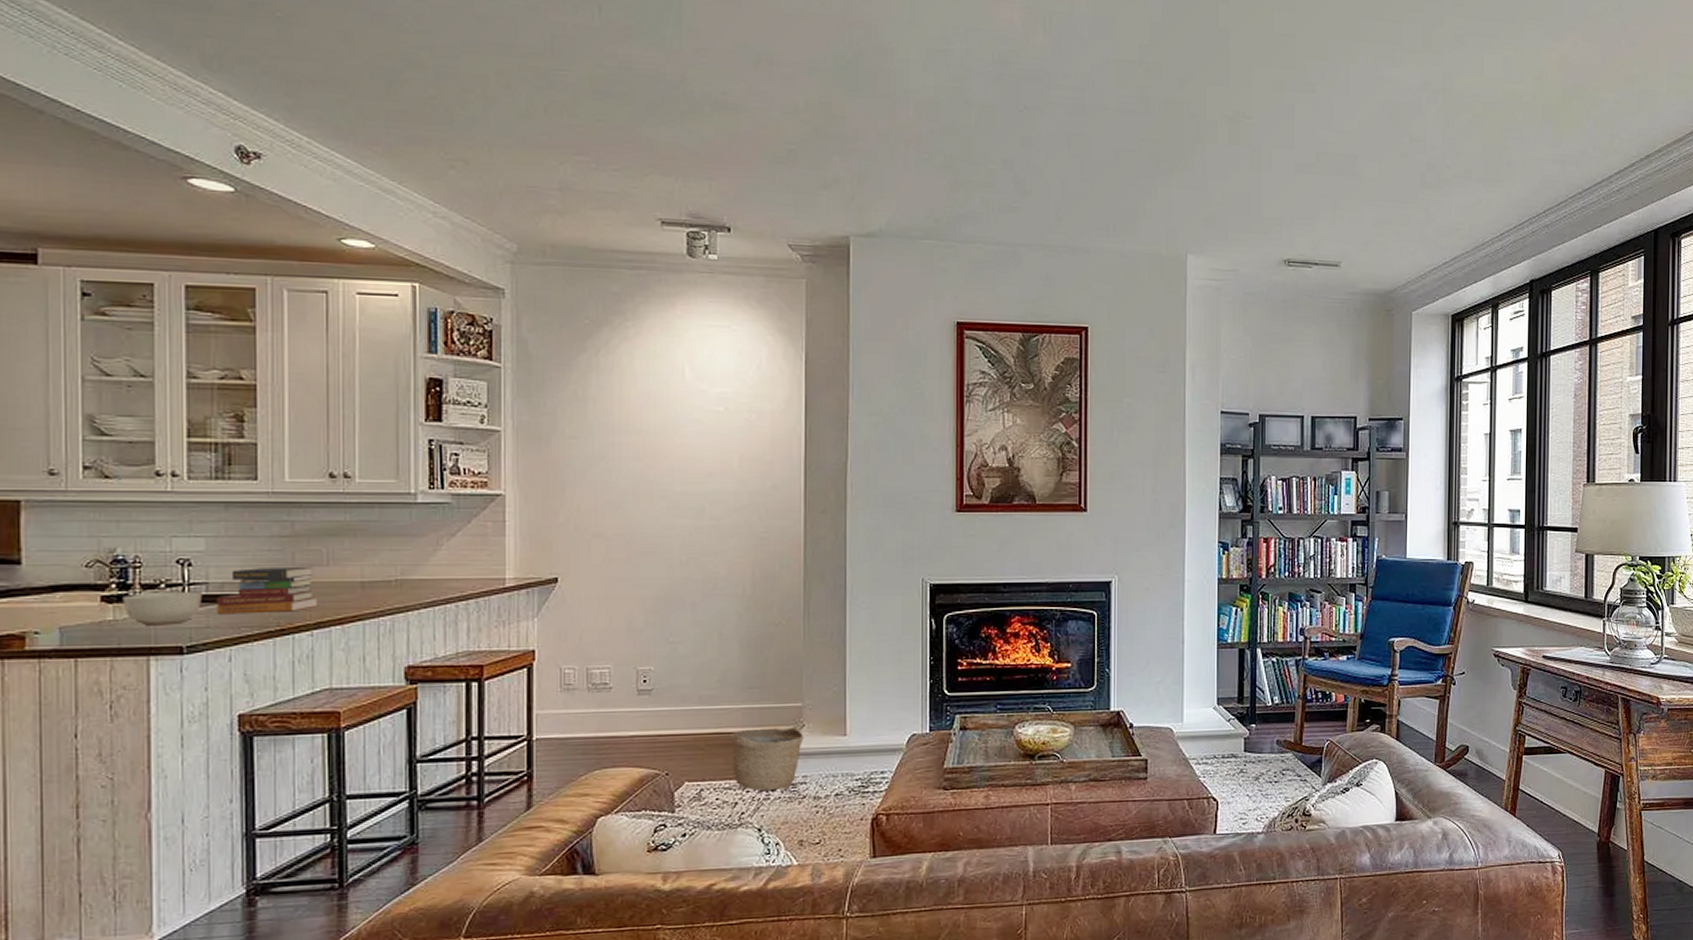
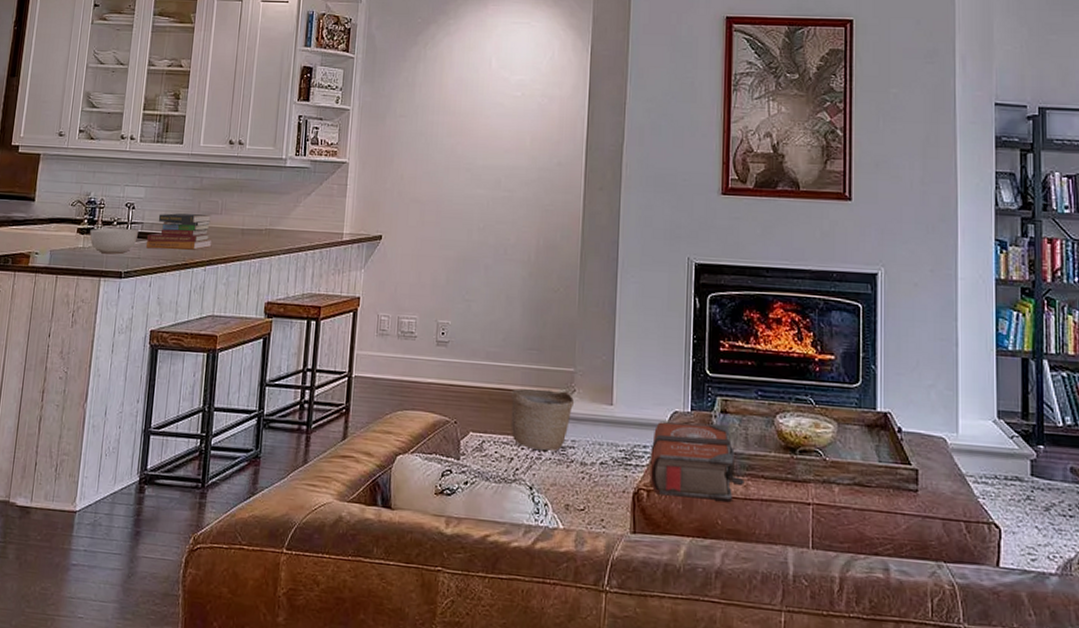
bible: none [888,740,985,817] -> present [649,421,745,502]

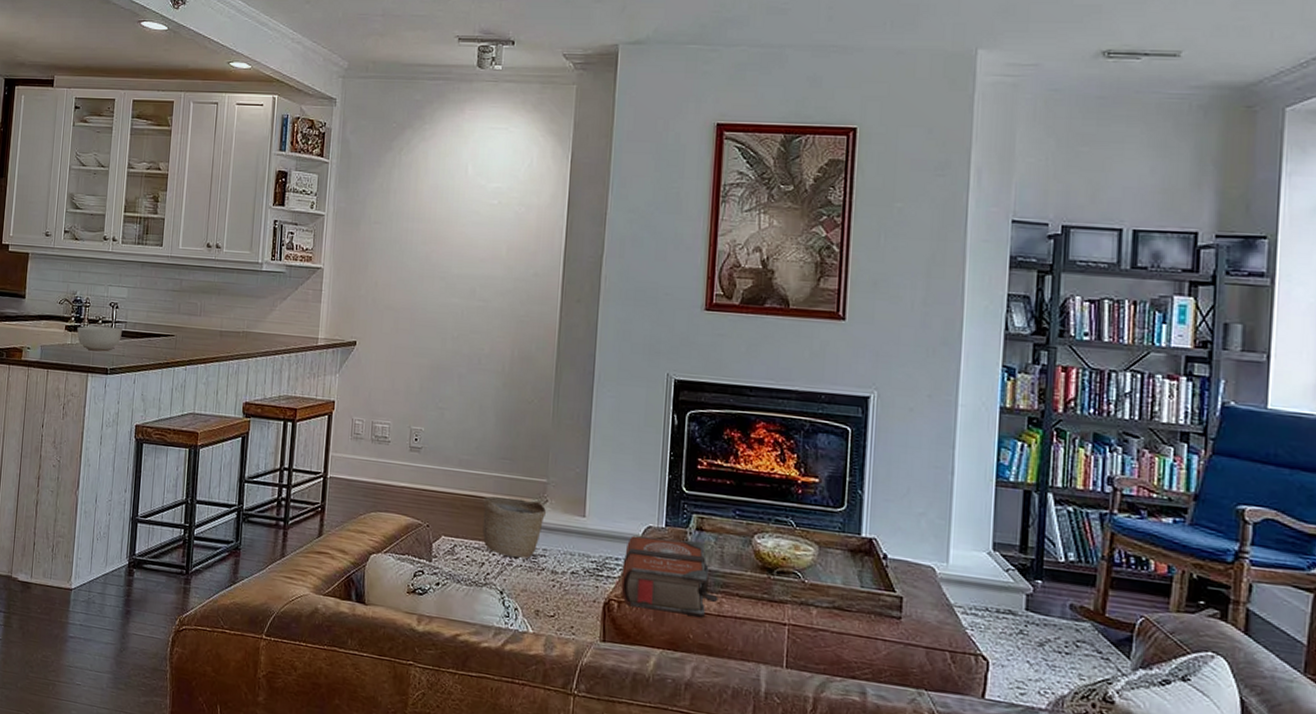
books: present [146,213,212,250] -> none [130,313,192,350]

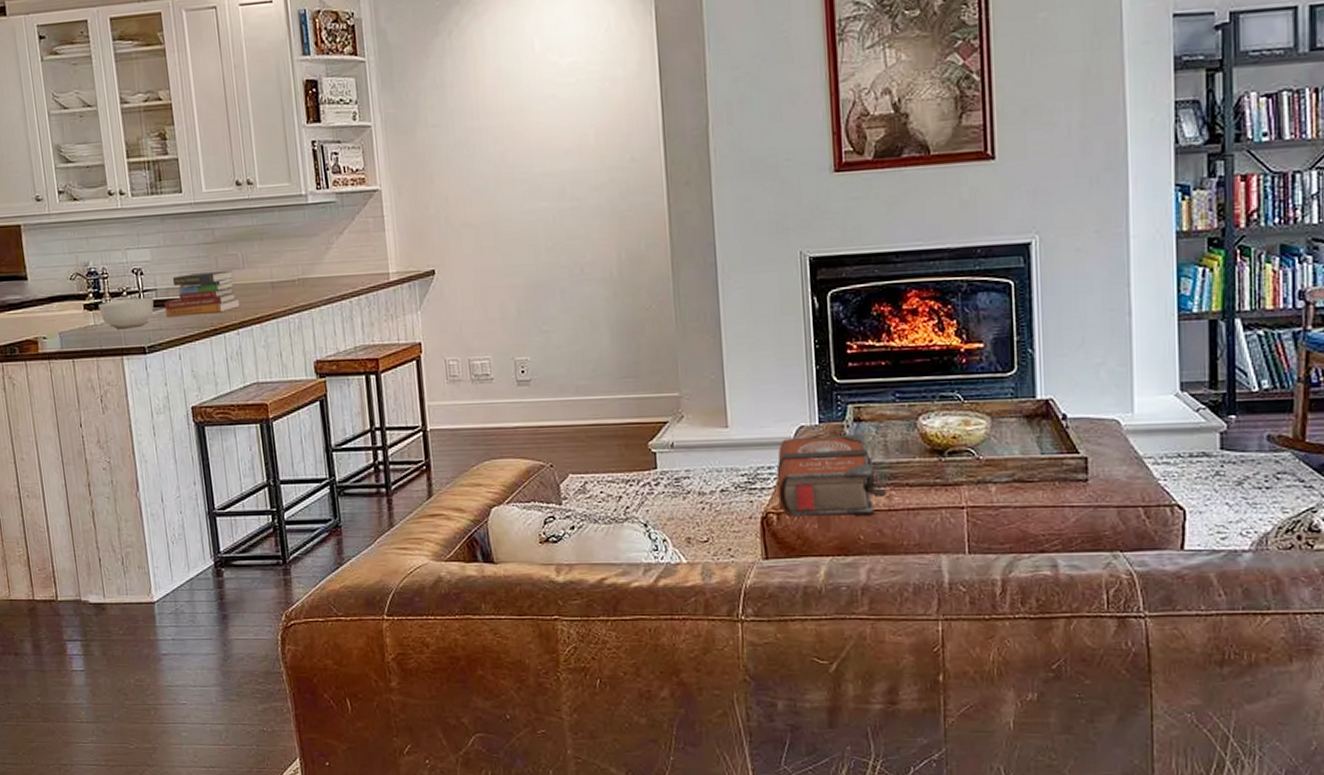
books: none [130,313,192,350] -> present [165,270,241,317]
basket: present [482,496,547,558] -> none [610,418,684,484]

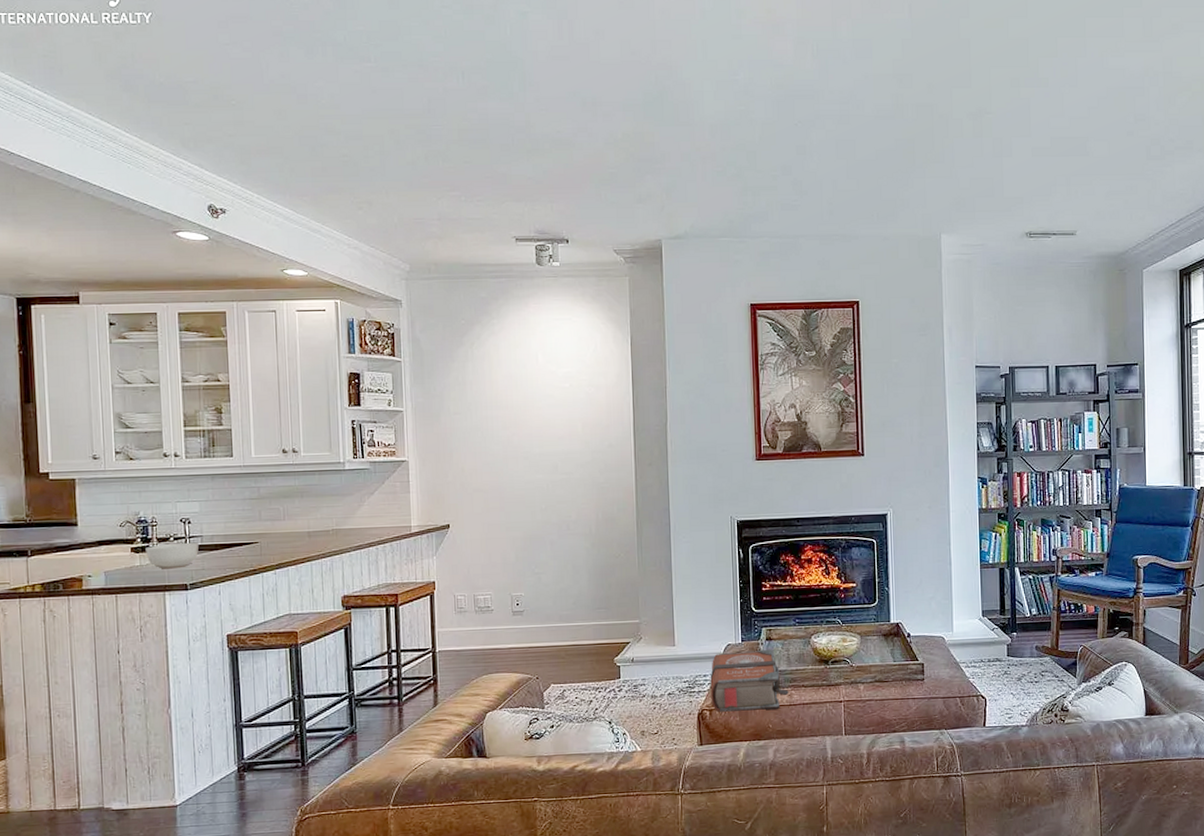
books: present [165,270,241,317] -> none [209,521,279,560]

